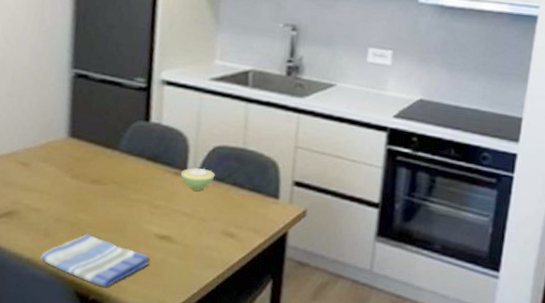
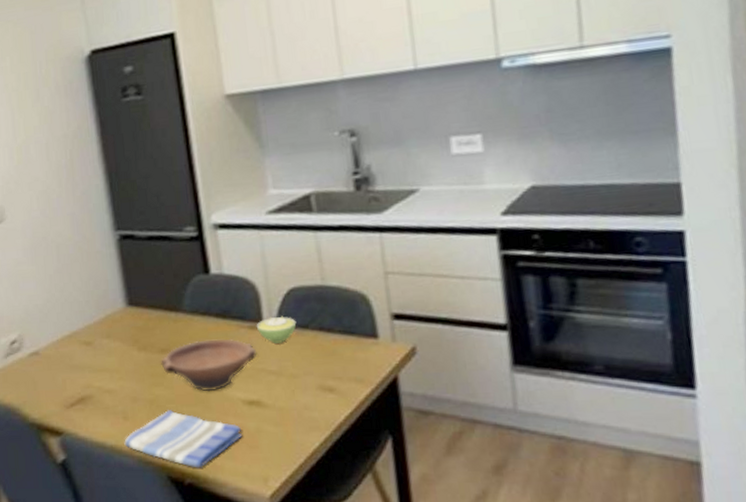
bowl: none [89,177,177,223] -> present [161,338,258,392]

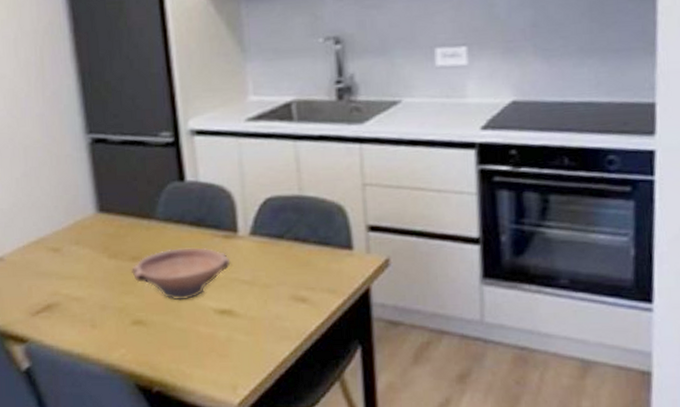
dish towel: present [124,410,243,468] -> none [91,318,213,376]
sugar bowl: present [256,316,297,344] -> none [230,225,272,253]

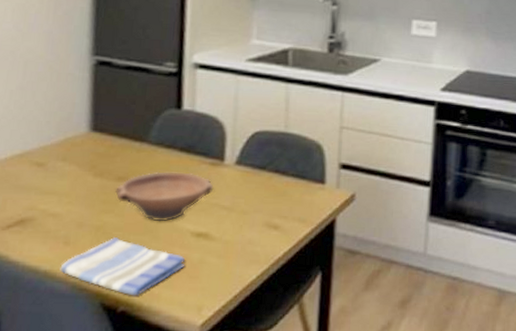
dish towel: none [91,318,213,376] -> present [60,237,185,296]

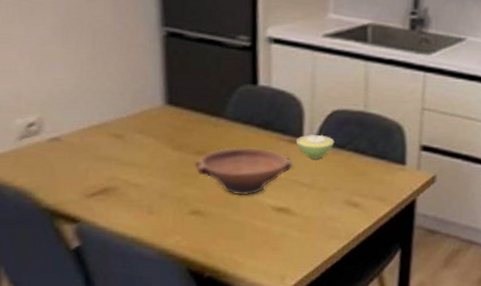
dish towel: present [60,237,185,296] -> none [146,209,267,264]
sugar bowl: none [217,155,256,181] -> present [295,134,335,159]

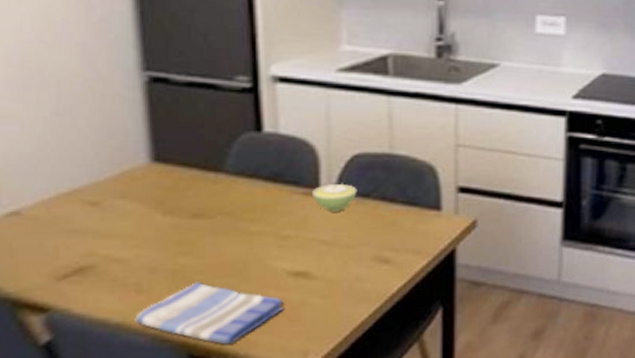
dish towel: none [146,209,267,264] -> present [135,282,284,345]
bowl: present [195,147,293,196] -> none [191,204,310,262]

